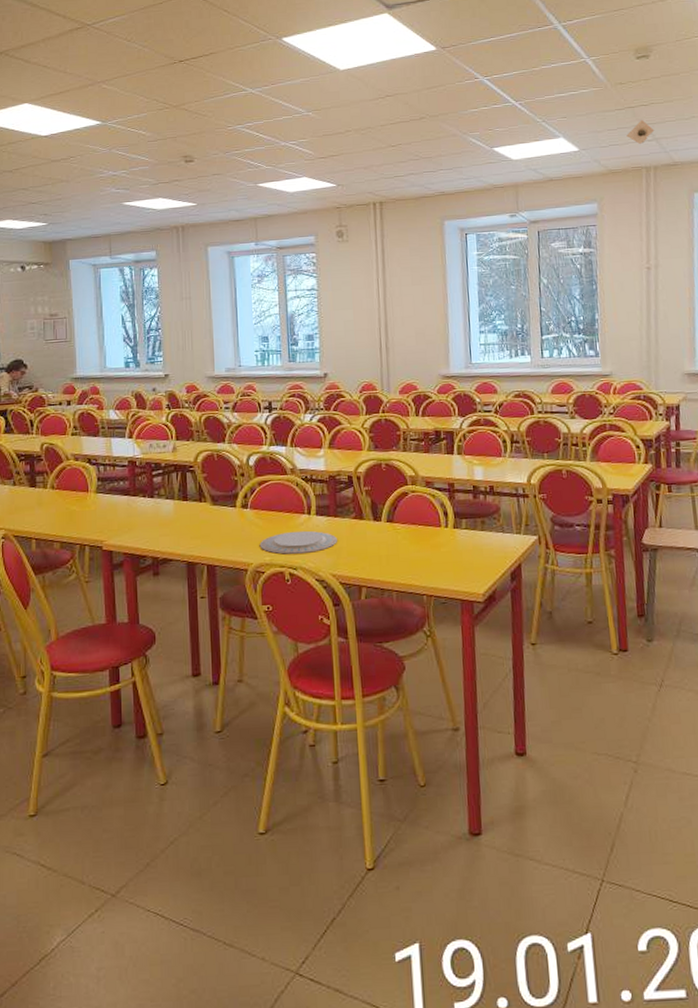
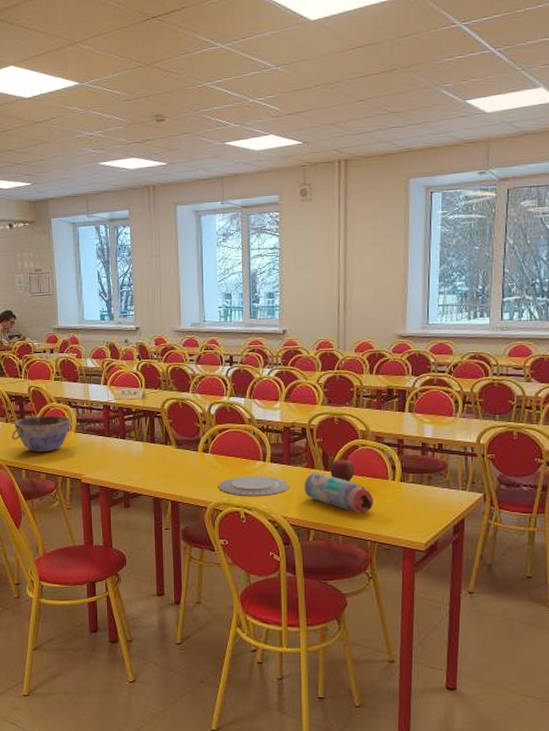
bowl: none [20,474,94,518] -> present [11,415,73,452]
water bottle: none [352,524,428,565] -> present [304,473,374,513]
apple: none [380,506,406,533] -> present [330,458,355,482]

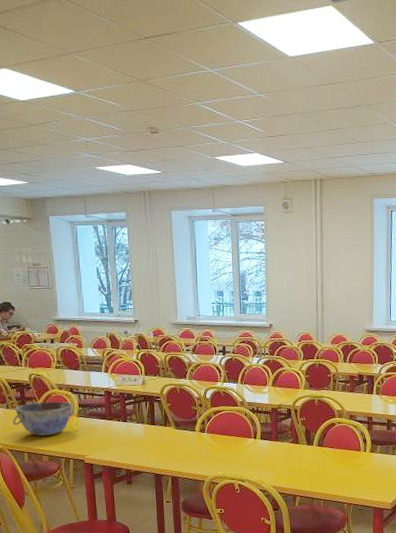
plate: present [218,476,289,496] -> none [214,451,277,470]
water bottle: present [304,473,374,513] -> none [290,447,350,480]
apple: present [330,458,355,482] -> none [312,434,333,455]

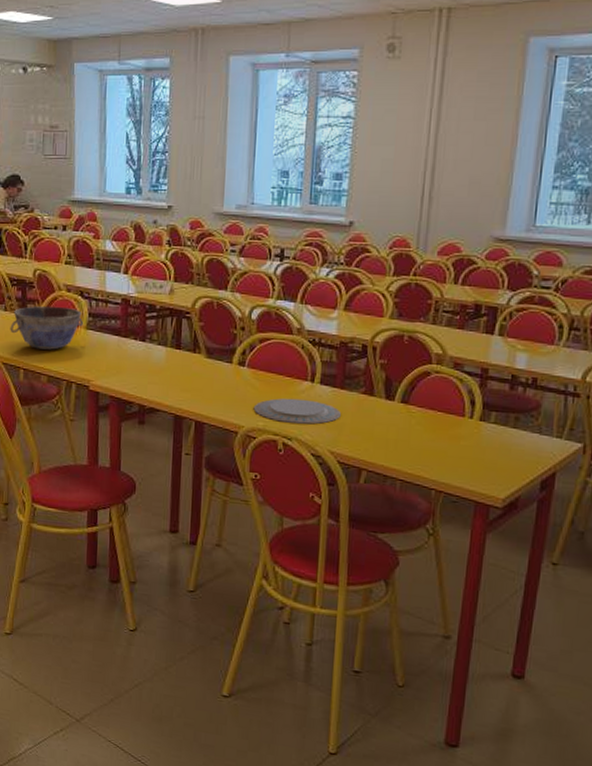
plate: none [214,451,277,470] -> present [253,398,341,425]

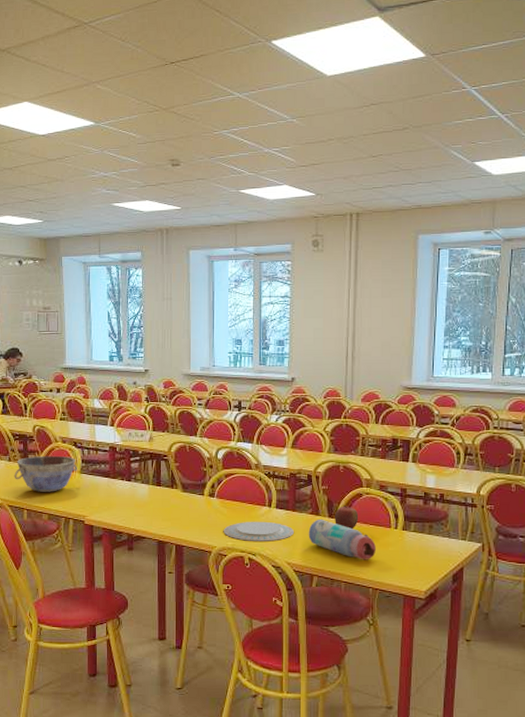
water bottle: none [358,401,445,455] -> present [308,520,377,560]
apple: none [393,385,425,416] -> present [335,506,359,530]

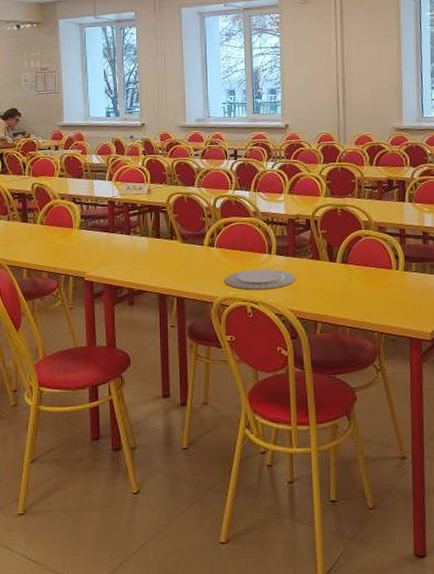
bowl: present [14,455,78,492] -> none [13,212,77,250]
water bottle: present [308,520,377,560] -> none [309,264,380,304]
apple: present [335,506,359,530] -> none [335,249,360,273]

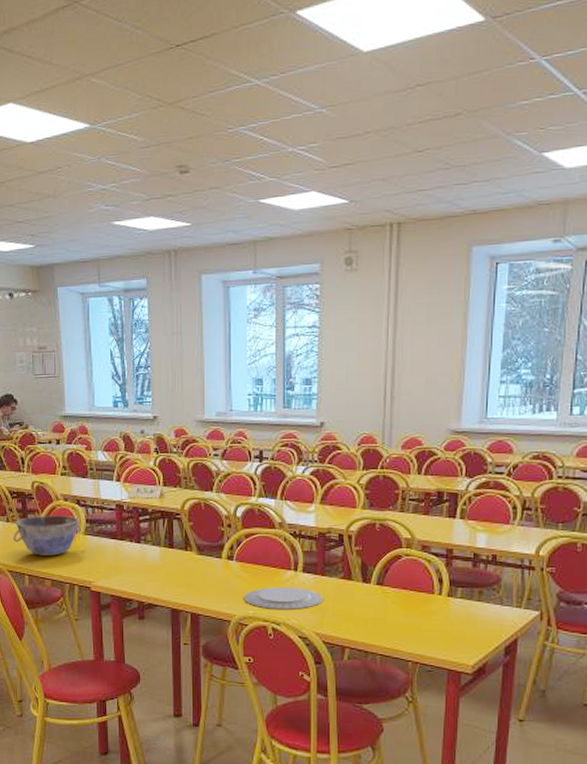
bowl: none [13,212,77,250] -> present [13,515,82,556]

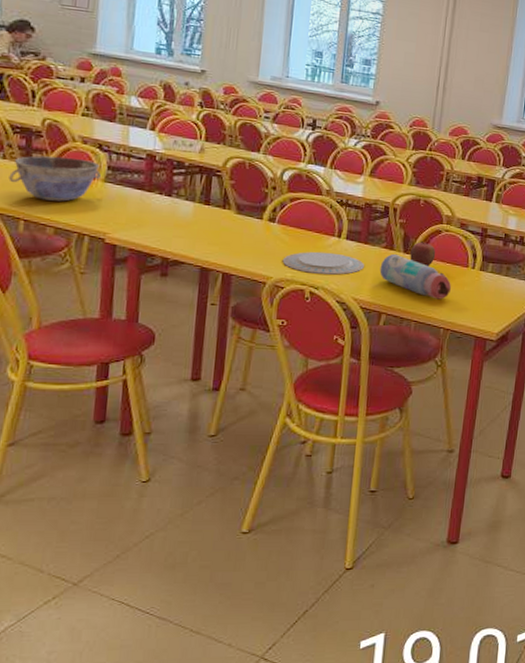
water bottle: none [339,585,418,631] -> present [379,254,452,300]
apple: none [369,569,397,596] -> present [410,241,436,267]

